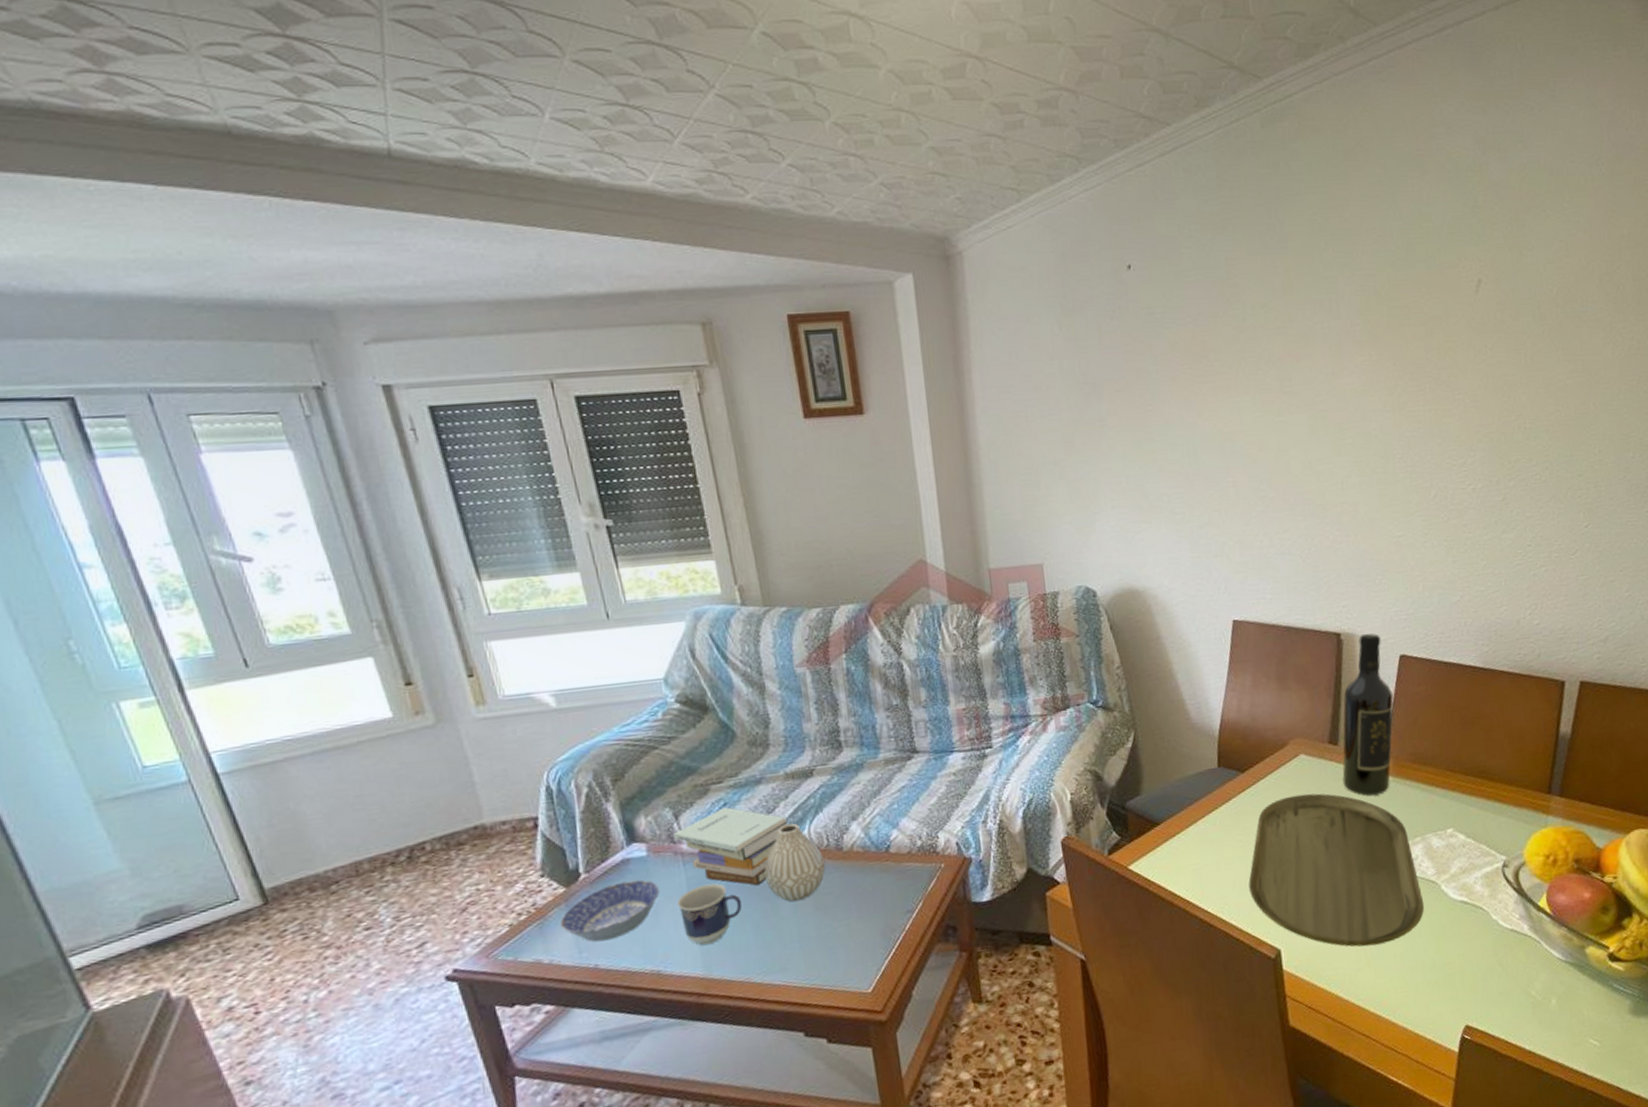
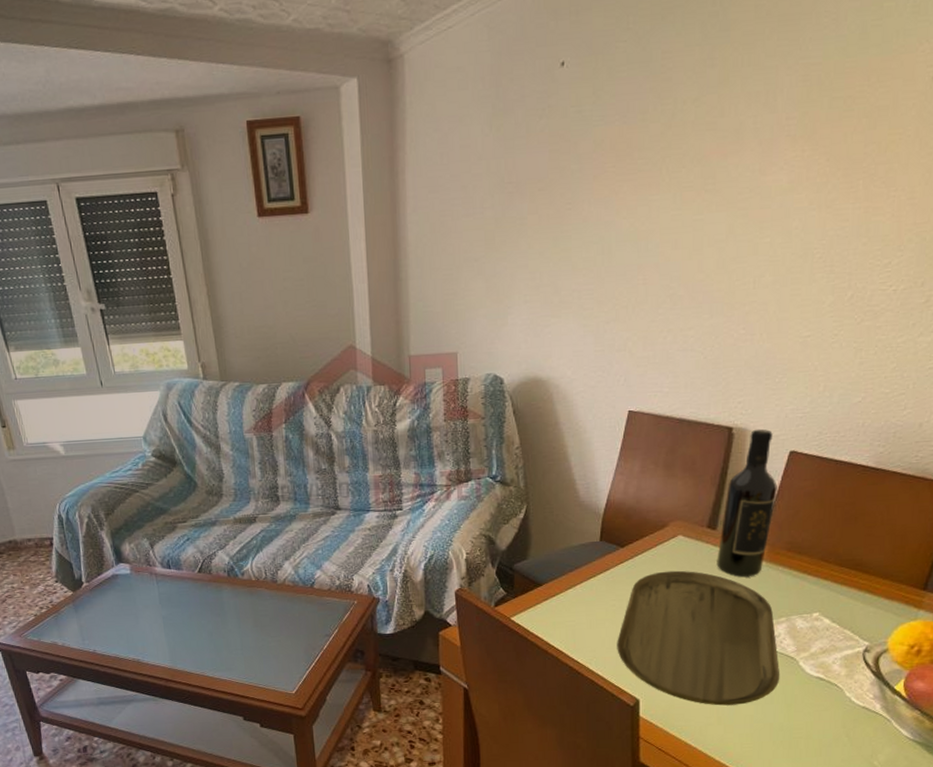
bowl: present [560,879,661,942] -> none [69,591,140,634]
books: present [672,807,788,886] -> none [149,541,236,604]
cup: present [677,883,742,945] -> none [152,599,199,644]
vase: present [764,823,826,901] -> none [217,558,263,618]

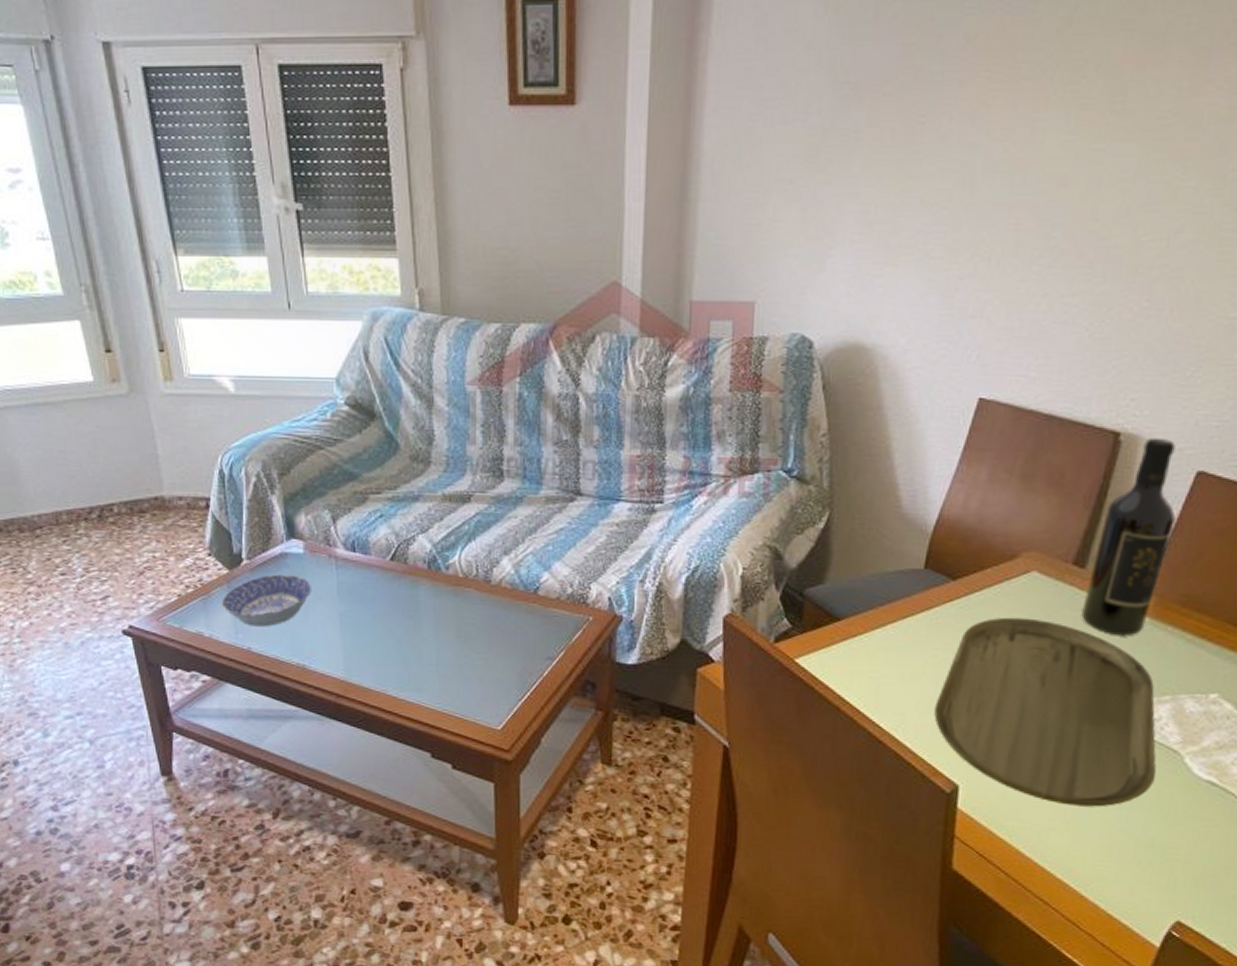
bowl: none [69,591,140,634] -> present [222,574,313,627]

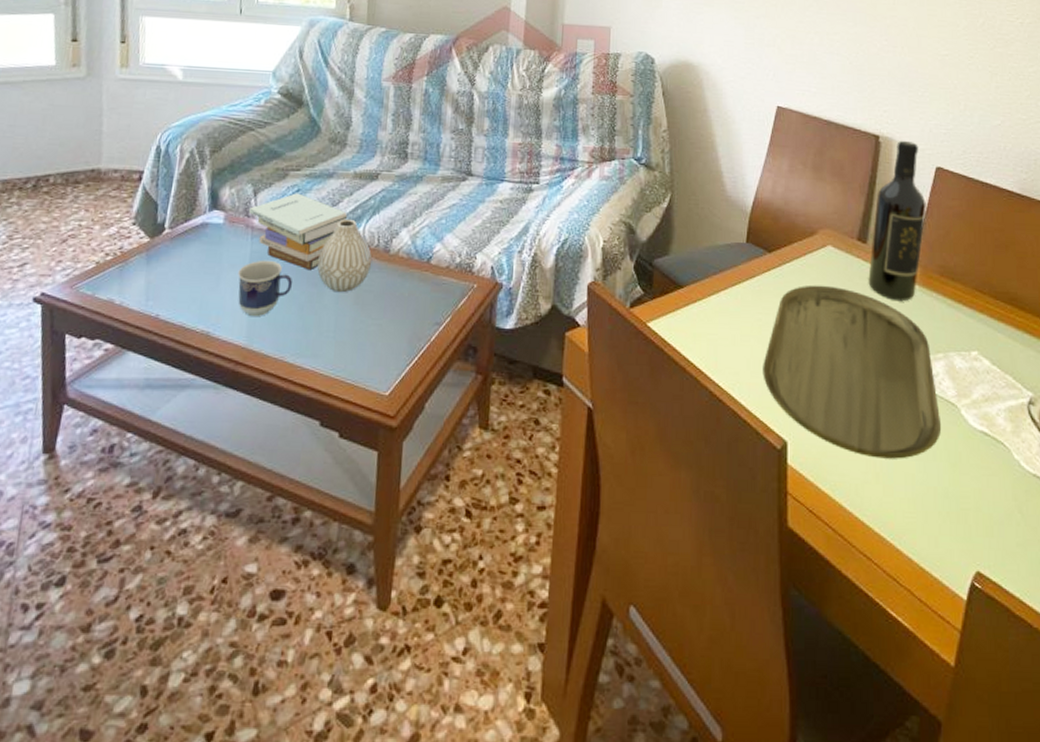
bowl: present [222,574,313,627] -> none [138,243,227,294]
cup: none [327,591,386,649] -> present [238,260,292,316]
books: none [329,519,440,603] -> present [248,193,348,271]
vase: none [412,546,472,625] -> present [317,218,373,292]

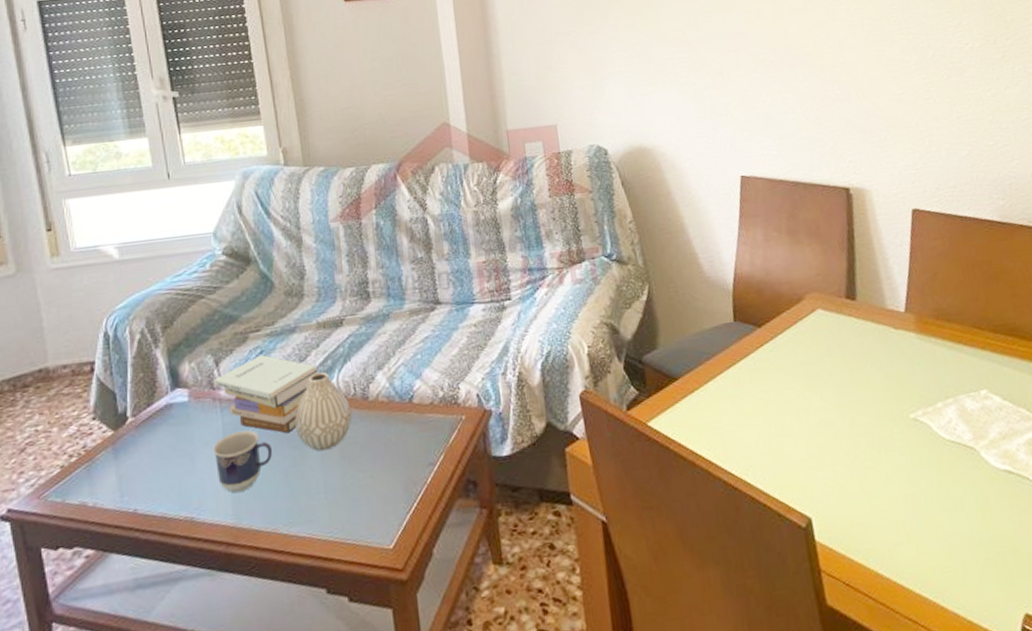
placemat: present [763,285,942,459] -> none [772,350,965,518]
wine bottle: present [868,140,926,302] -> none [857,188,914,353]

